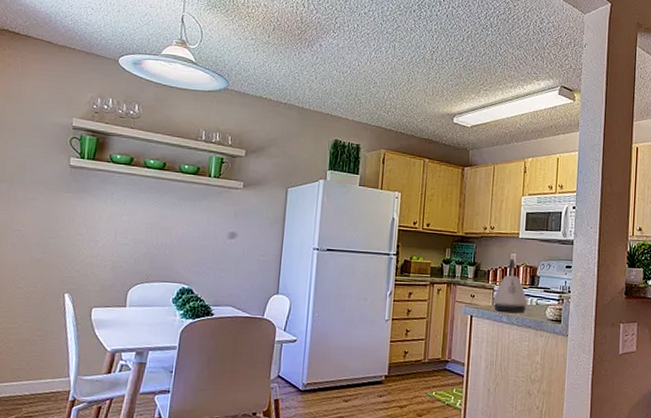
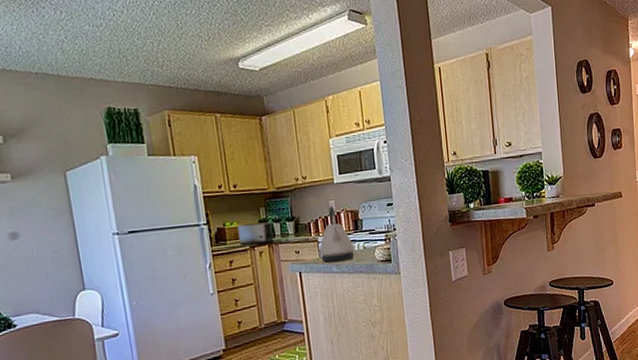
toaster: none [422,260,454,283] -> present [237,221,274,246]

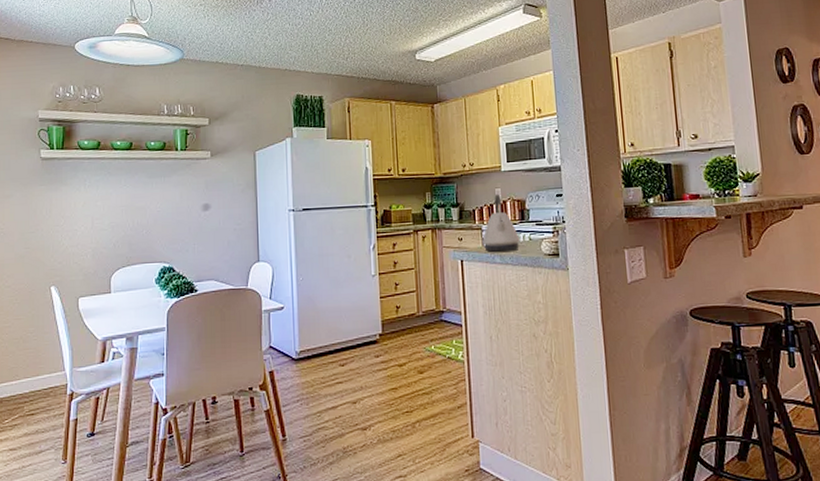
toaster: present [237,221,274,246] -> none [403,206,437,230]

